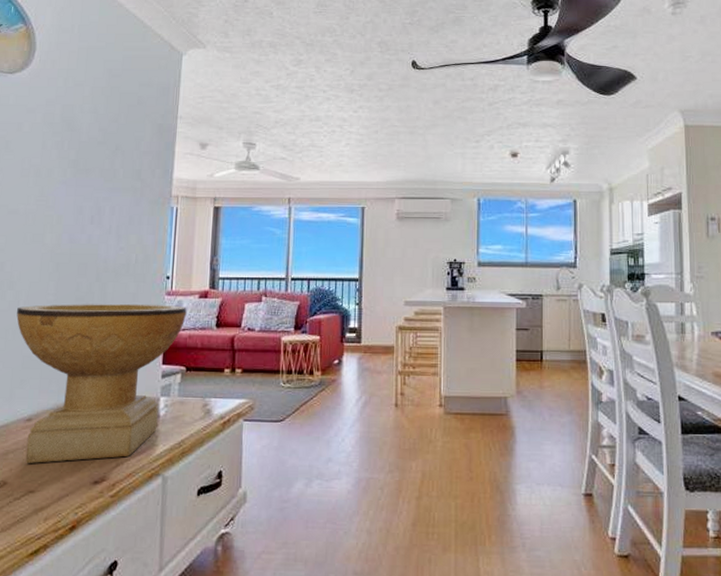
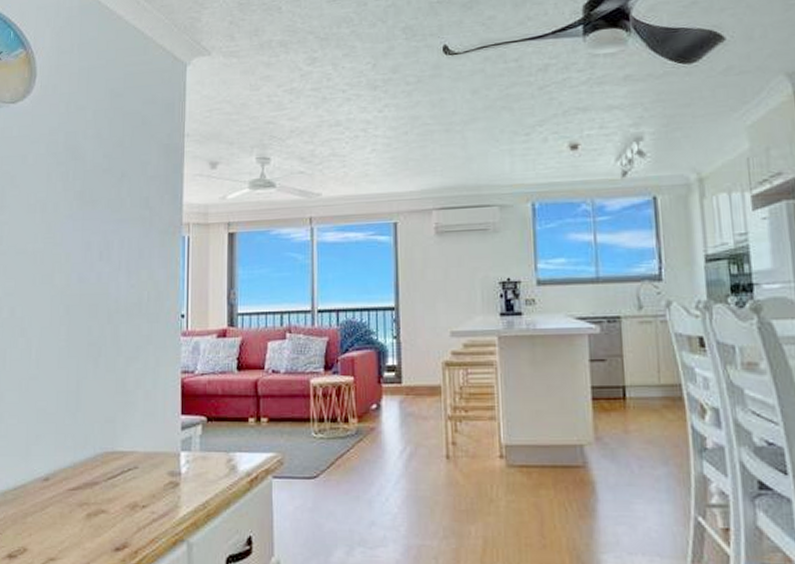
decorative bowl: present [16,303,187,463] -> none [29,346,204,528]

